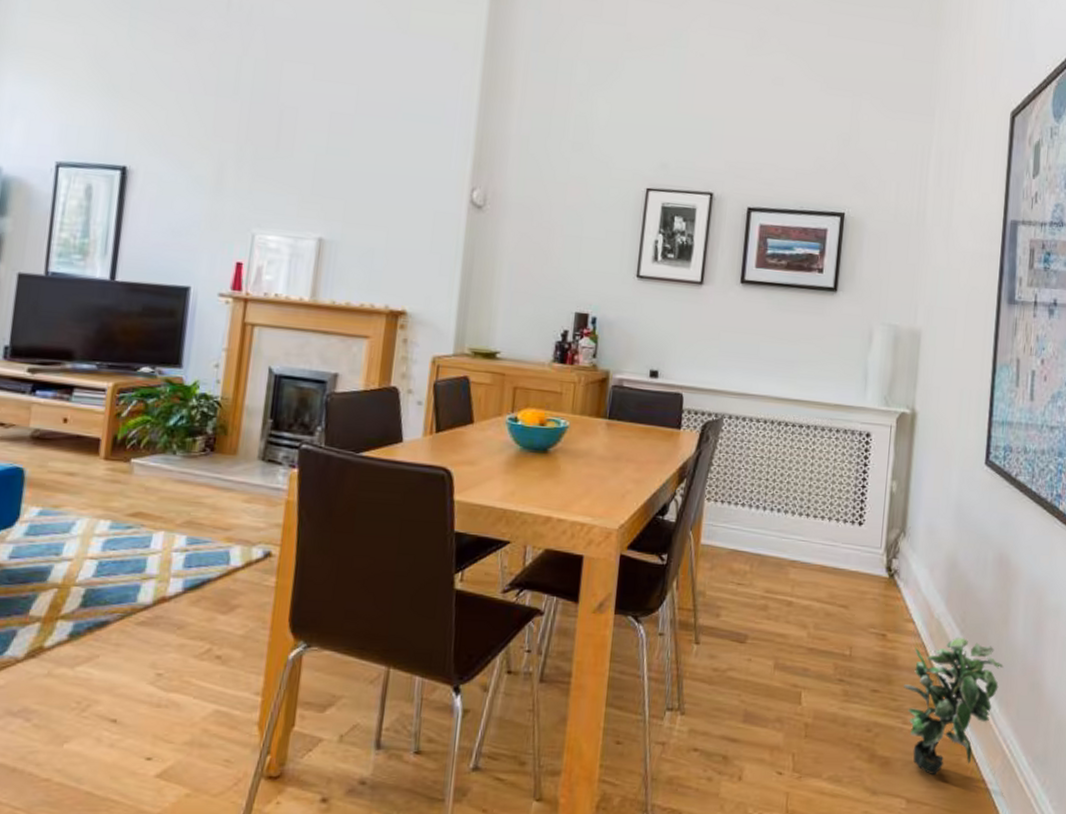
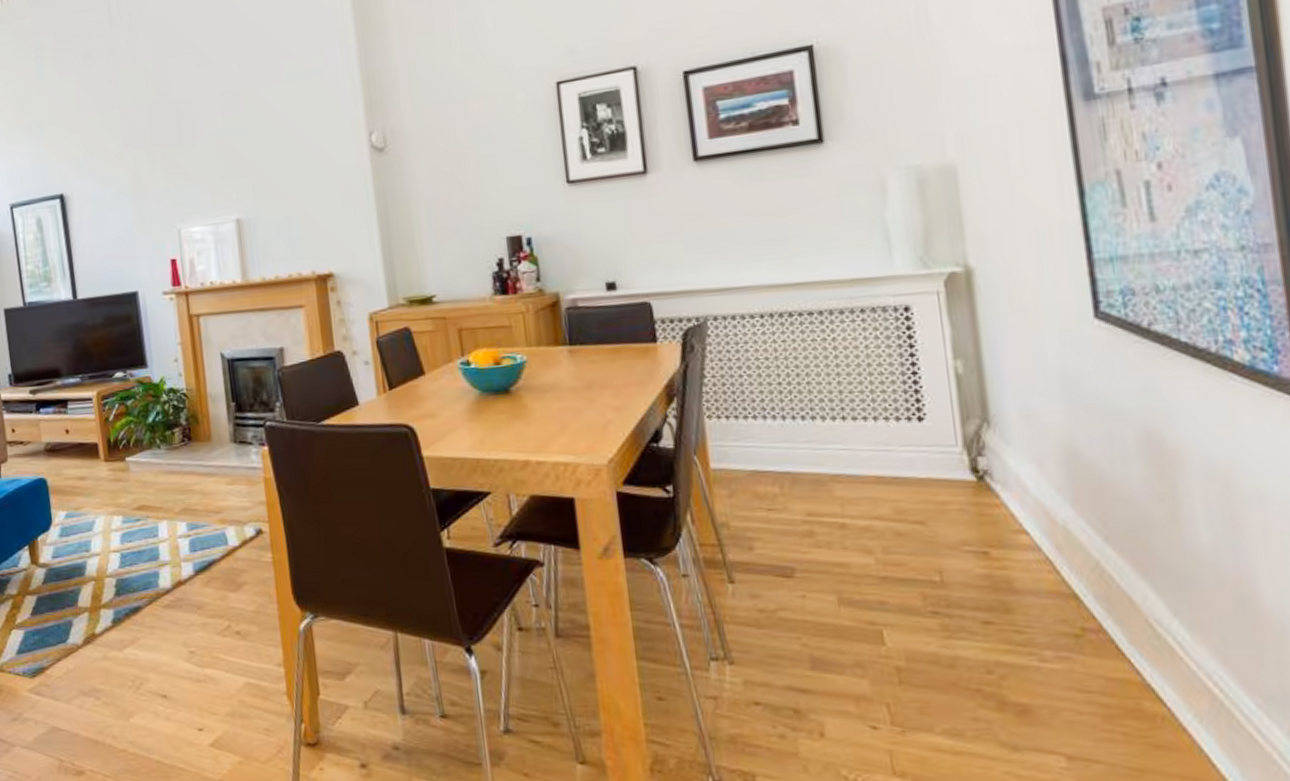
potted plant: present [904,636,1004,776] -> none [1030,545,1185,726]

